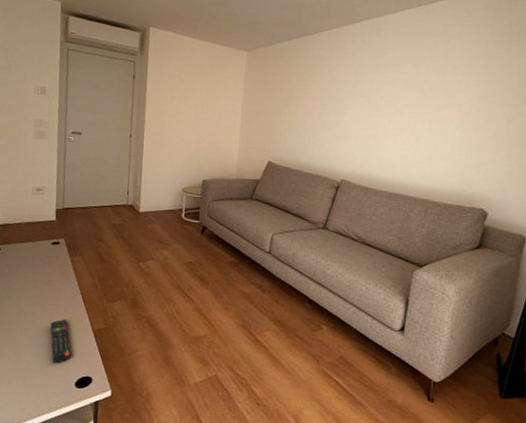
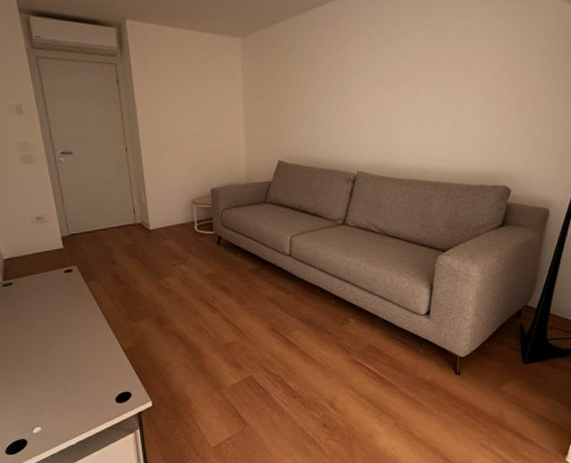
remote control: present [50,318,72,364] -> none [79,342,107,384]

